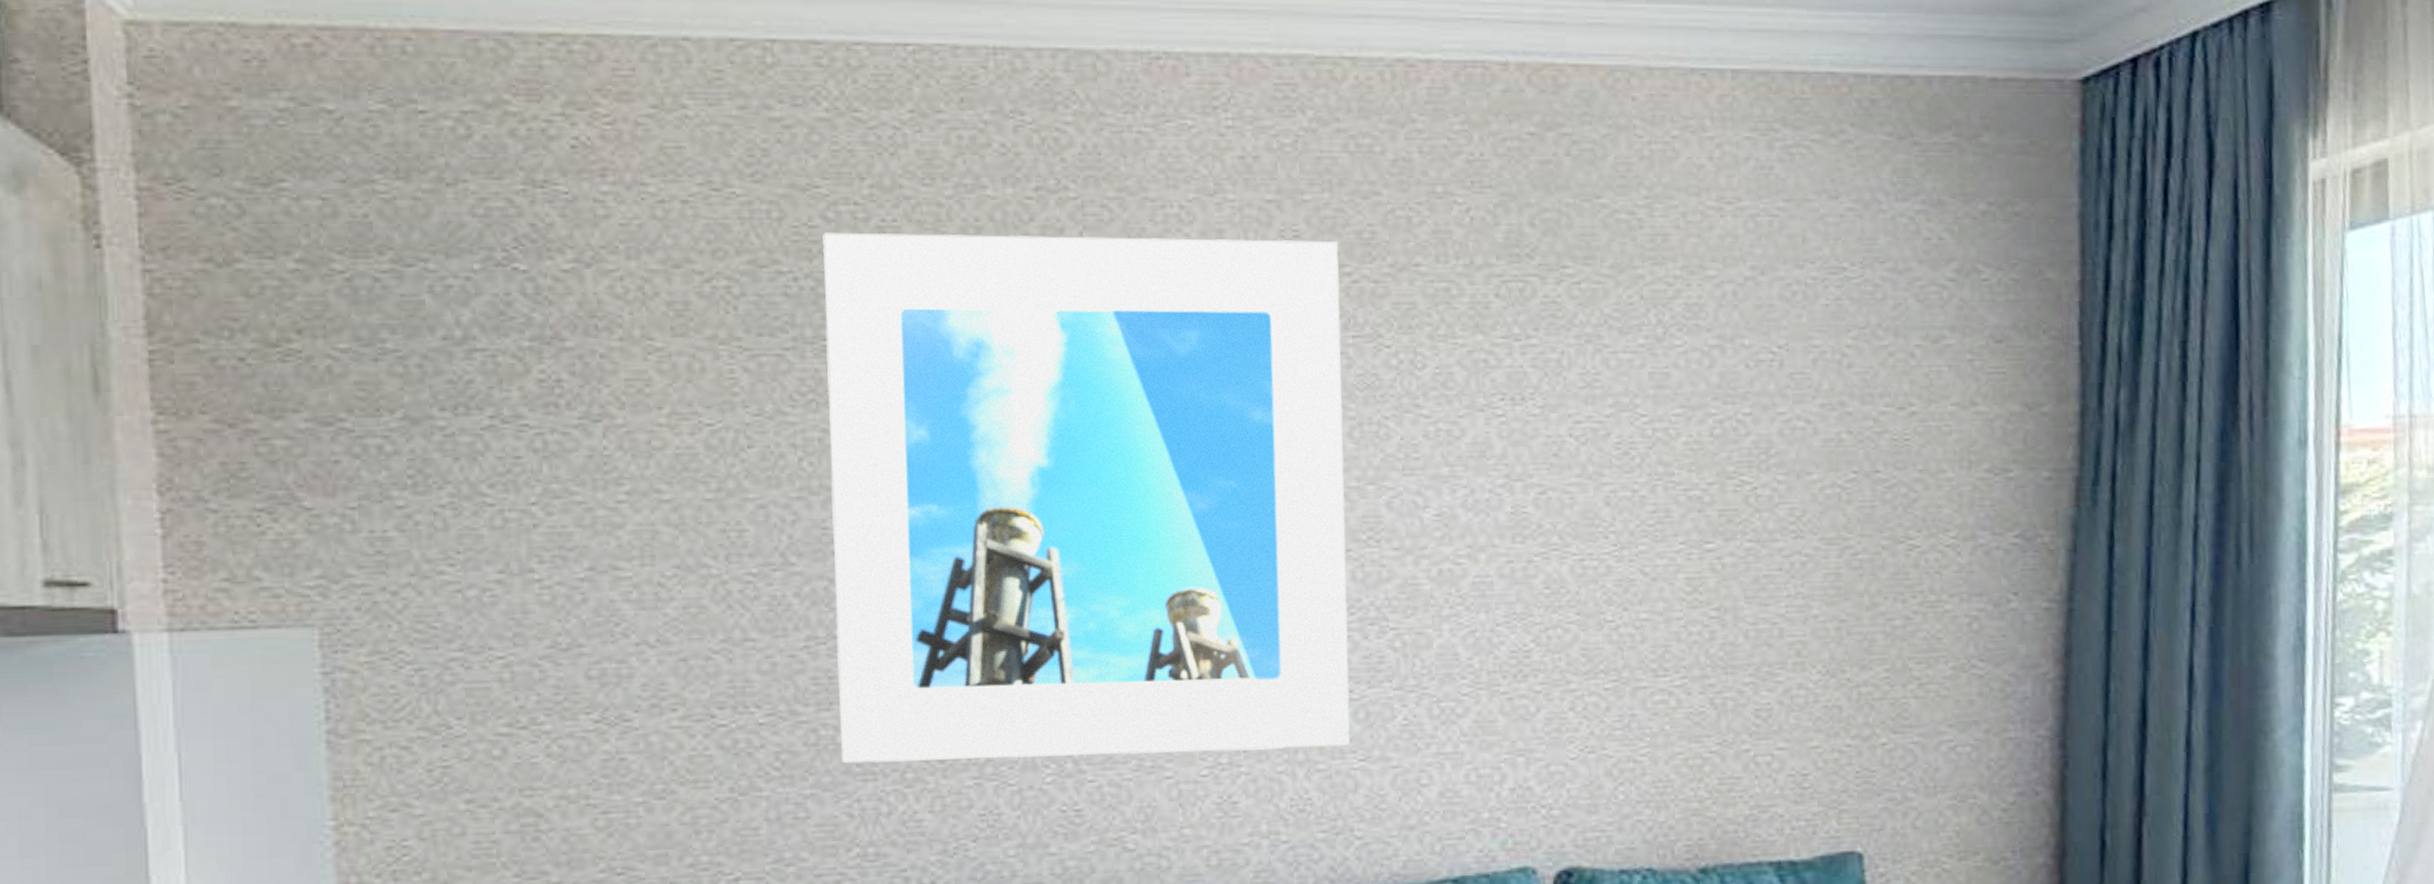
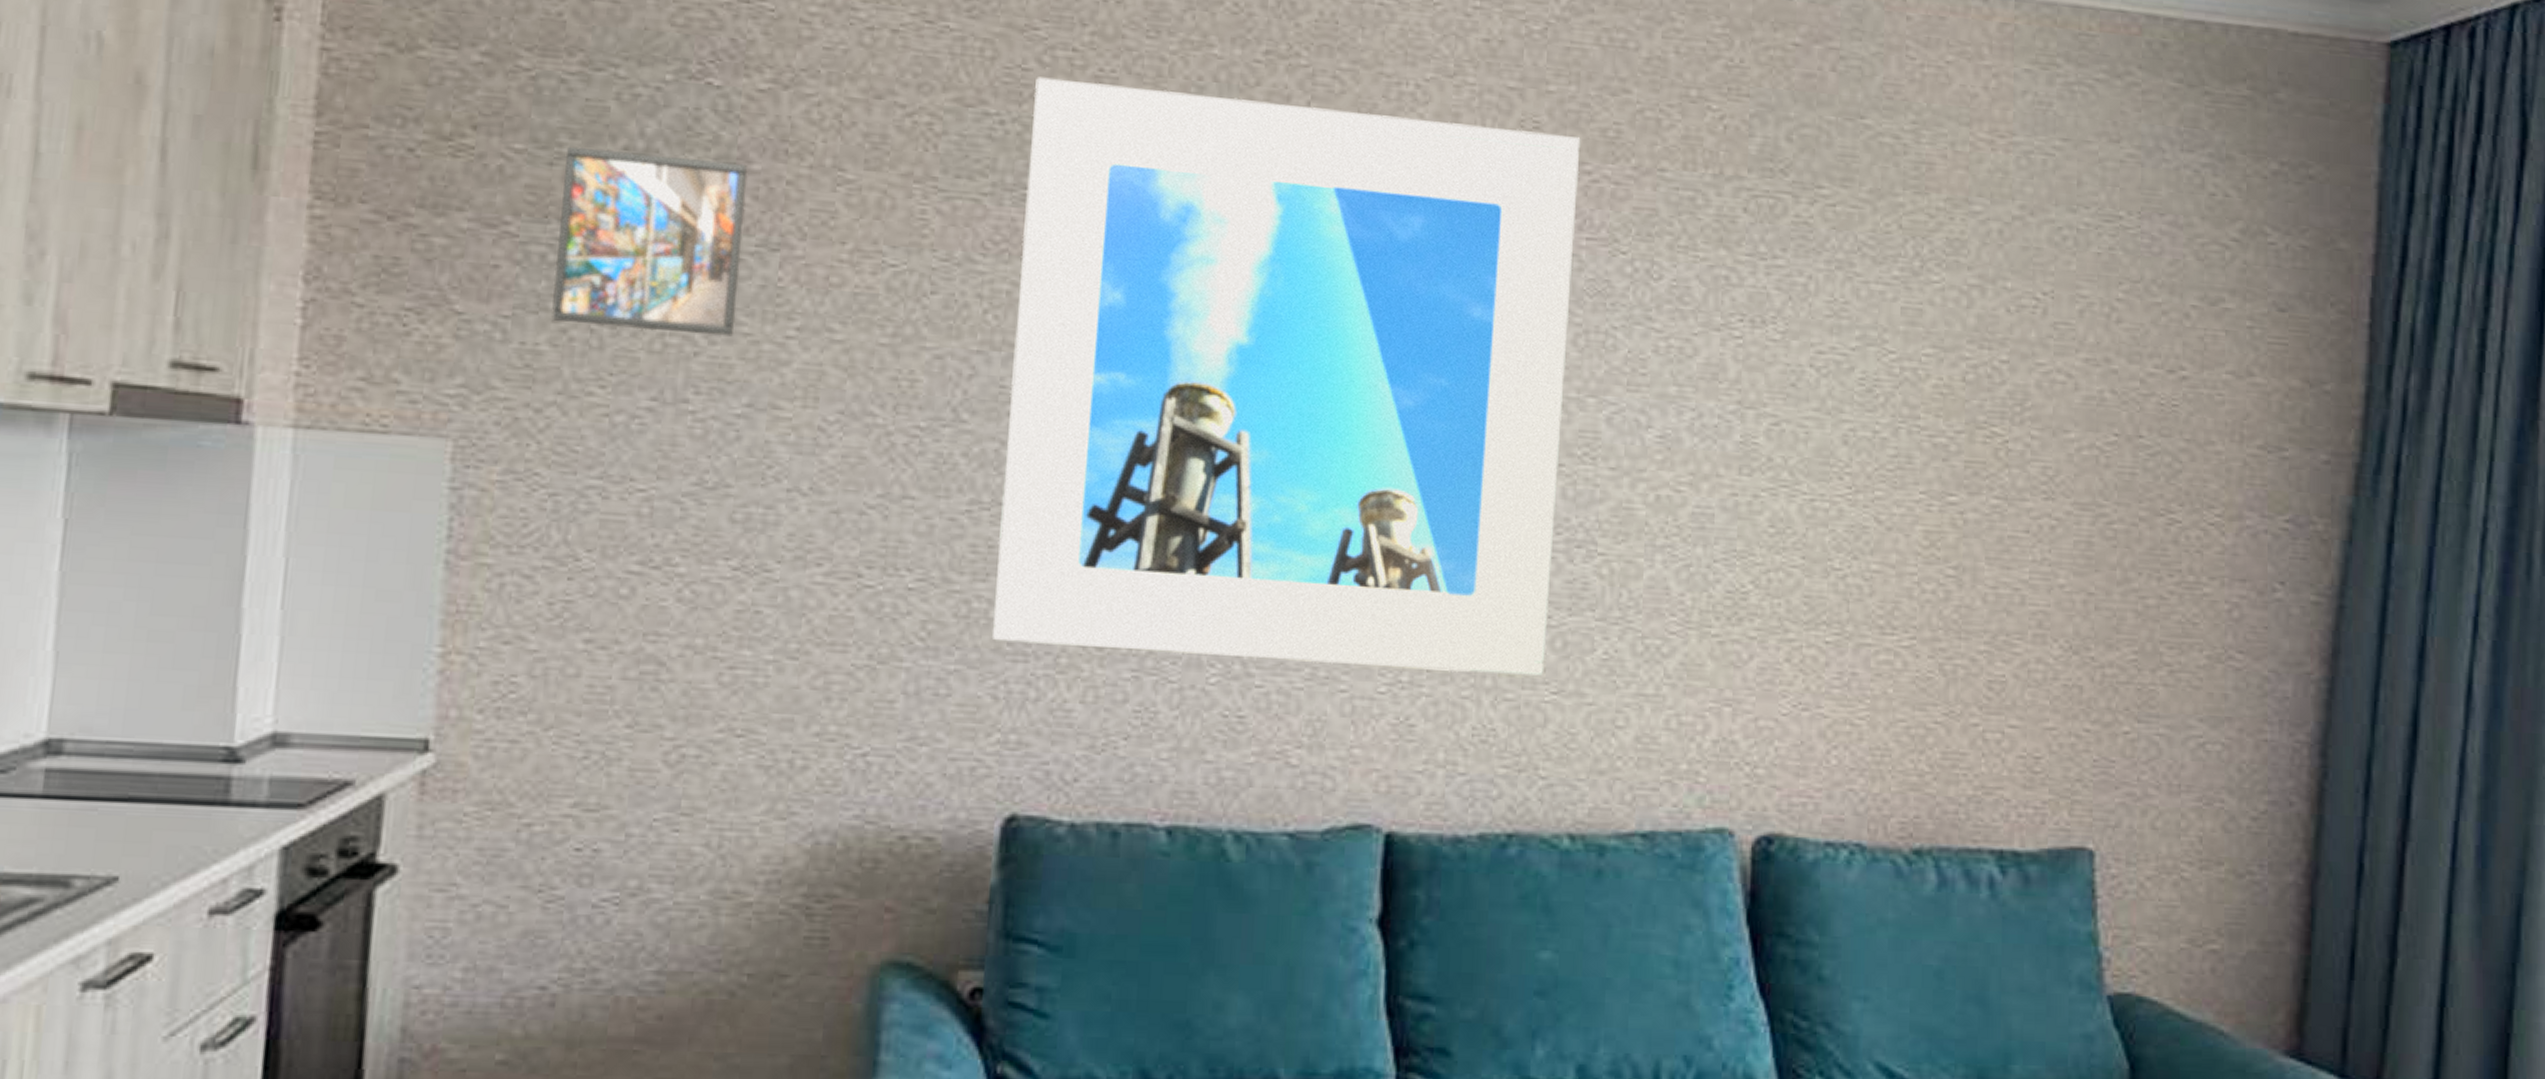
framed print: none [388,340,569,508] -> present [551,146,748,337]

